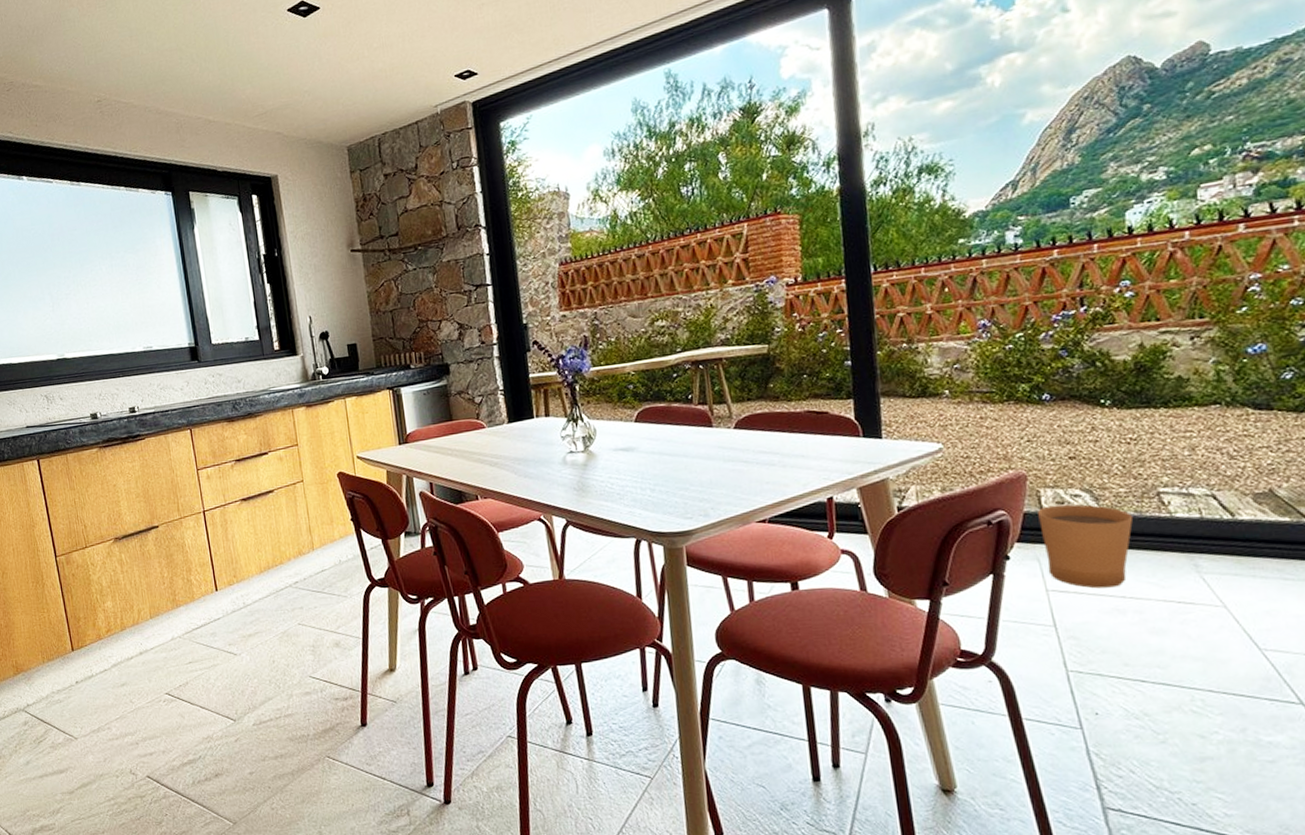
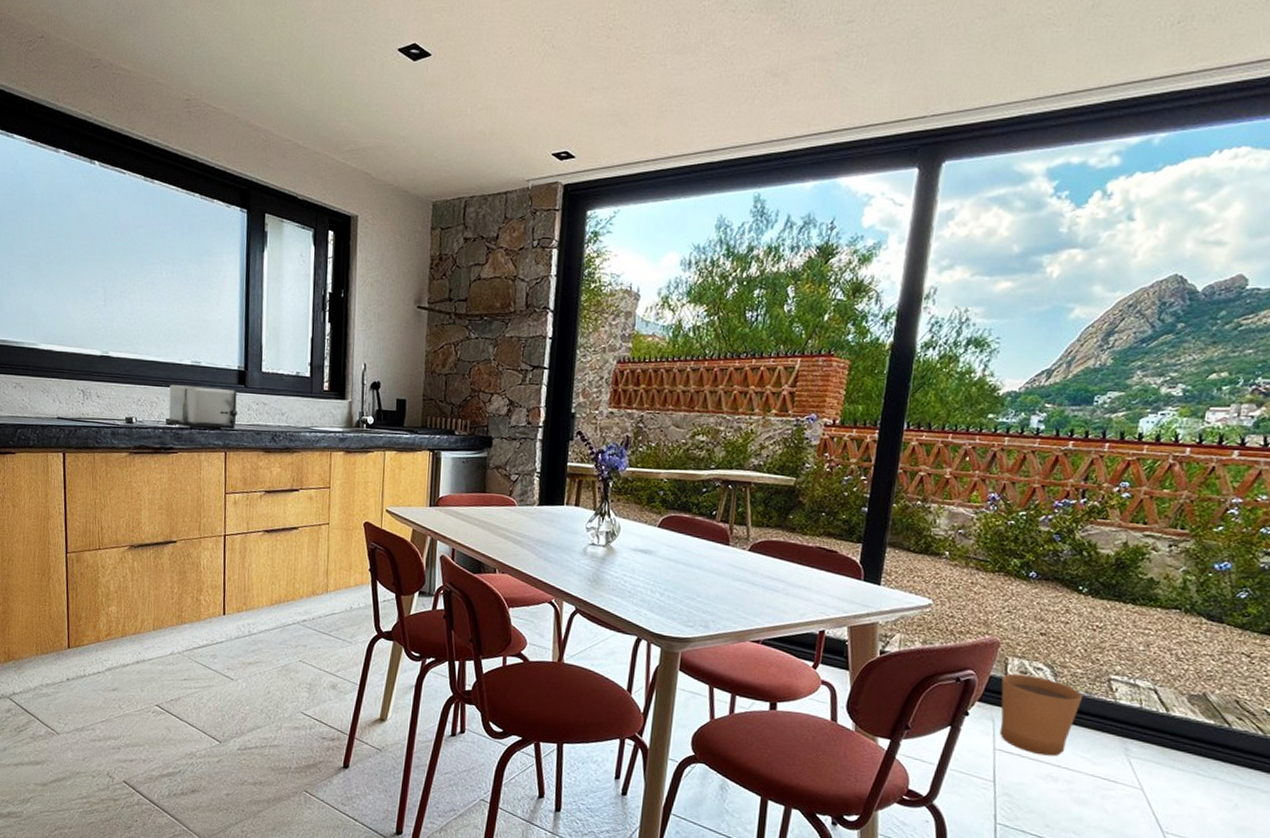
toaster: none [127,367,196,413] -> present [168,385,237,430]

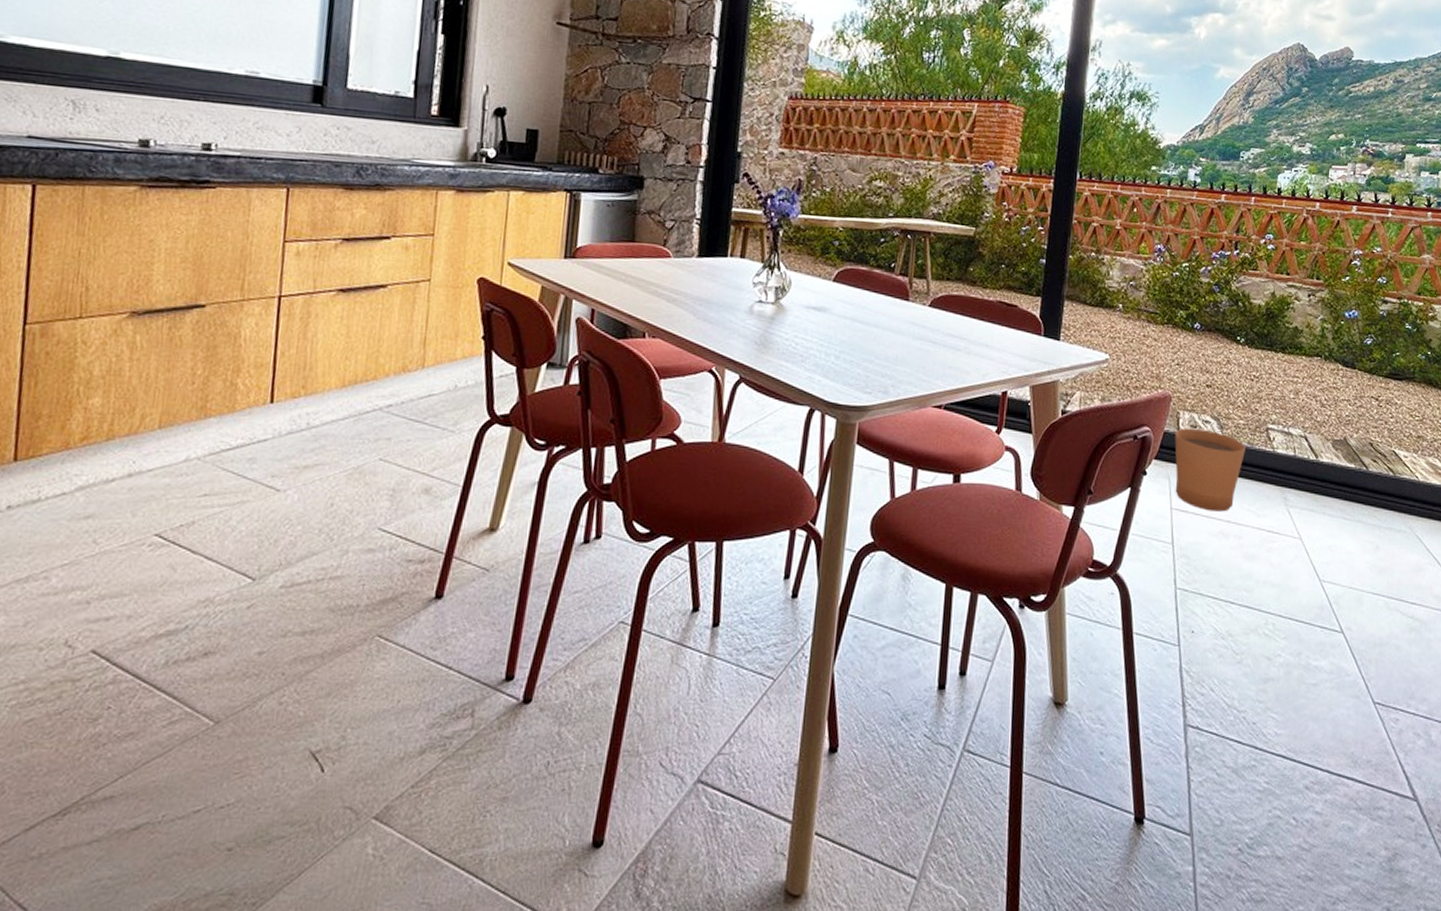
toaster: present [168,385,237,430] -> none [206,99,310,160]

